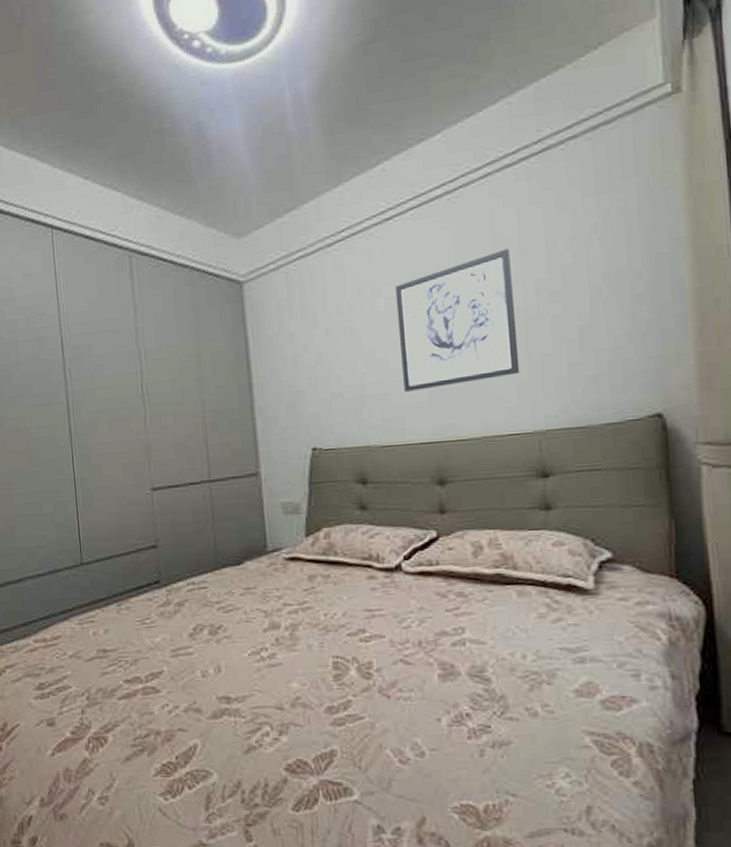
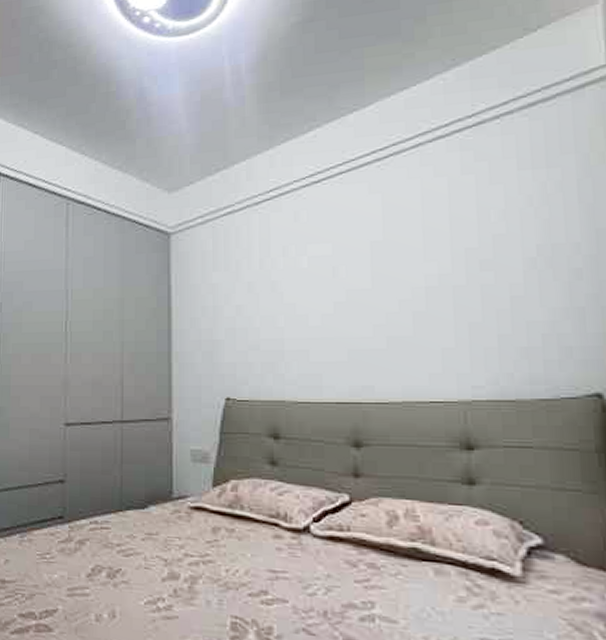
wall art: present [395,249,520,392] -> none [319,216,446,349]

